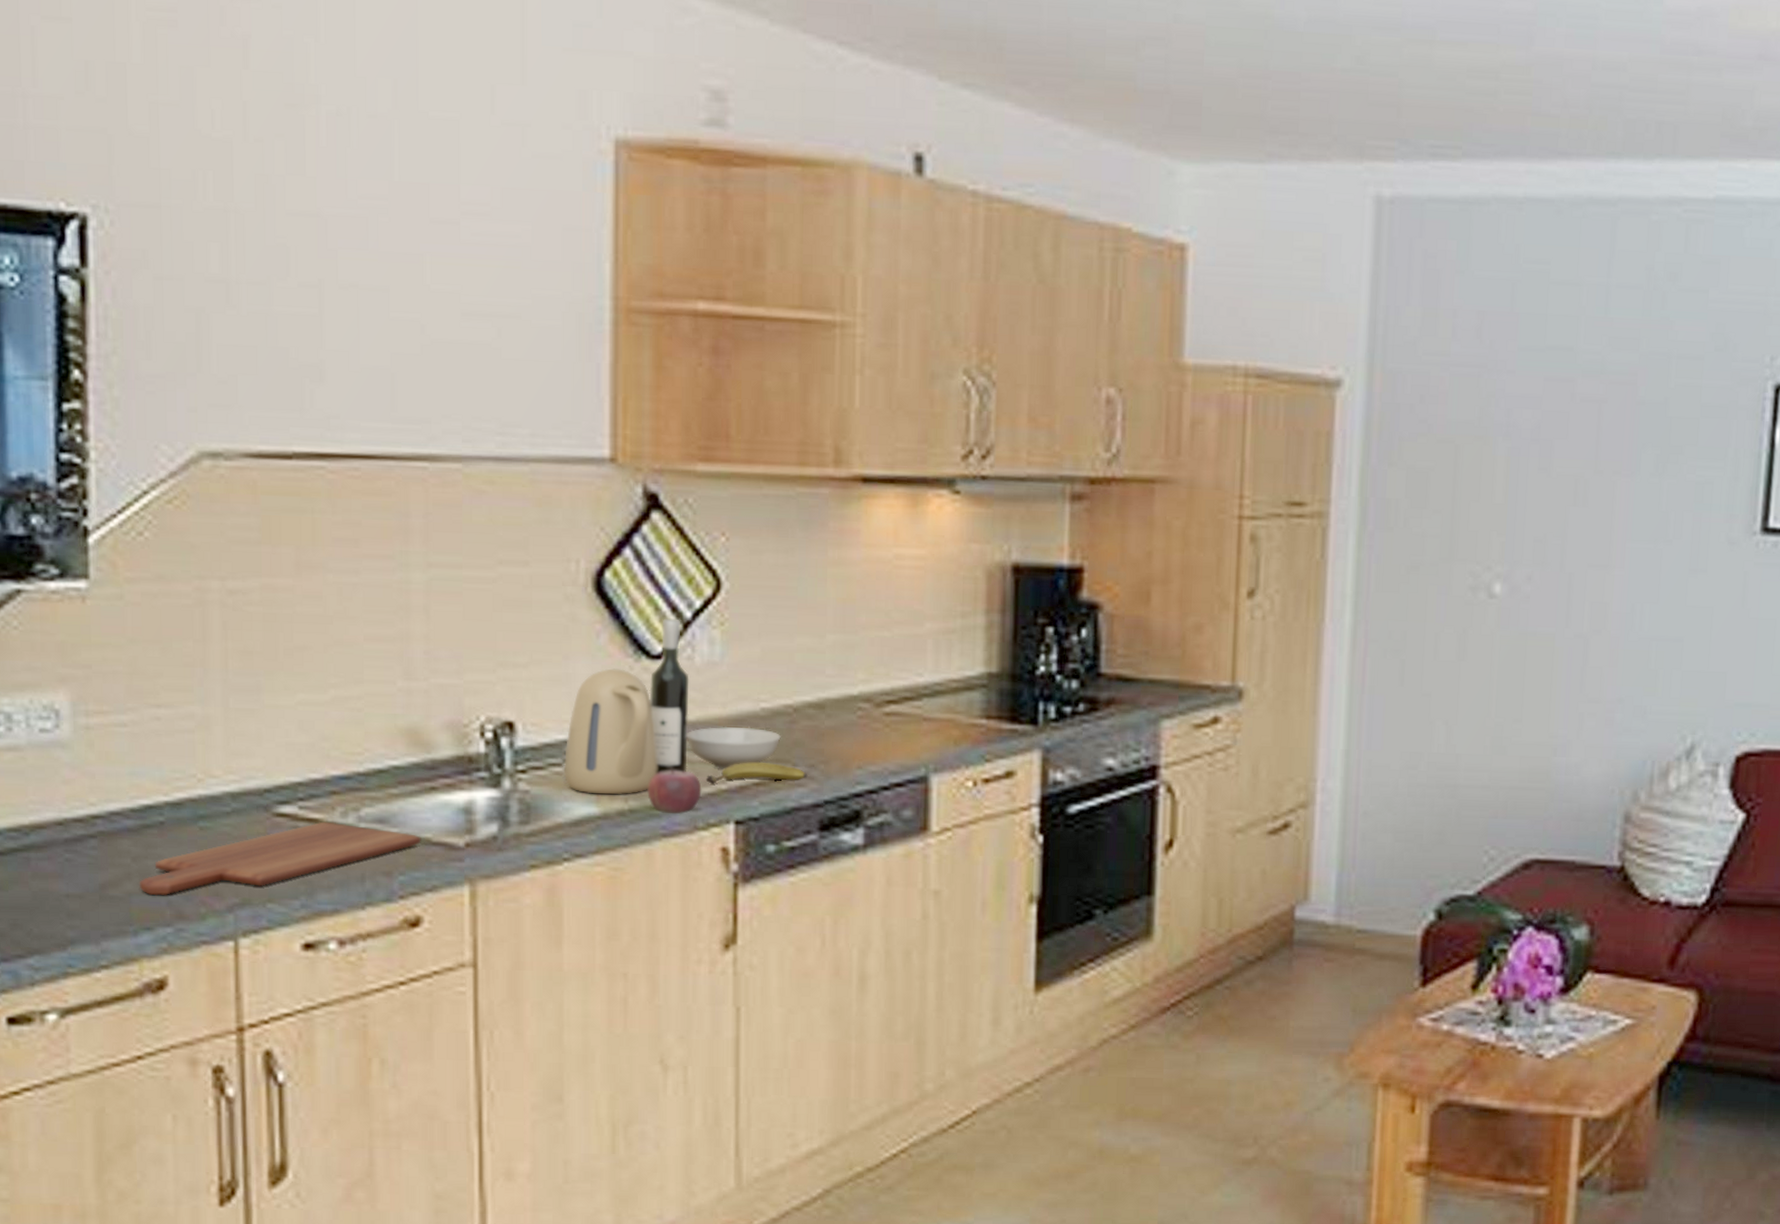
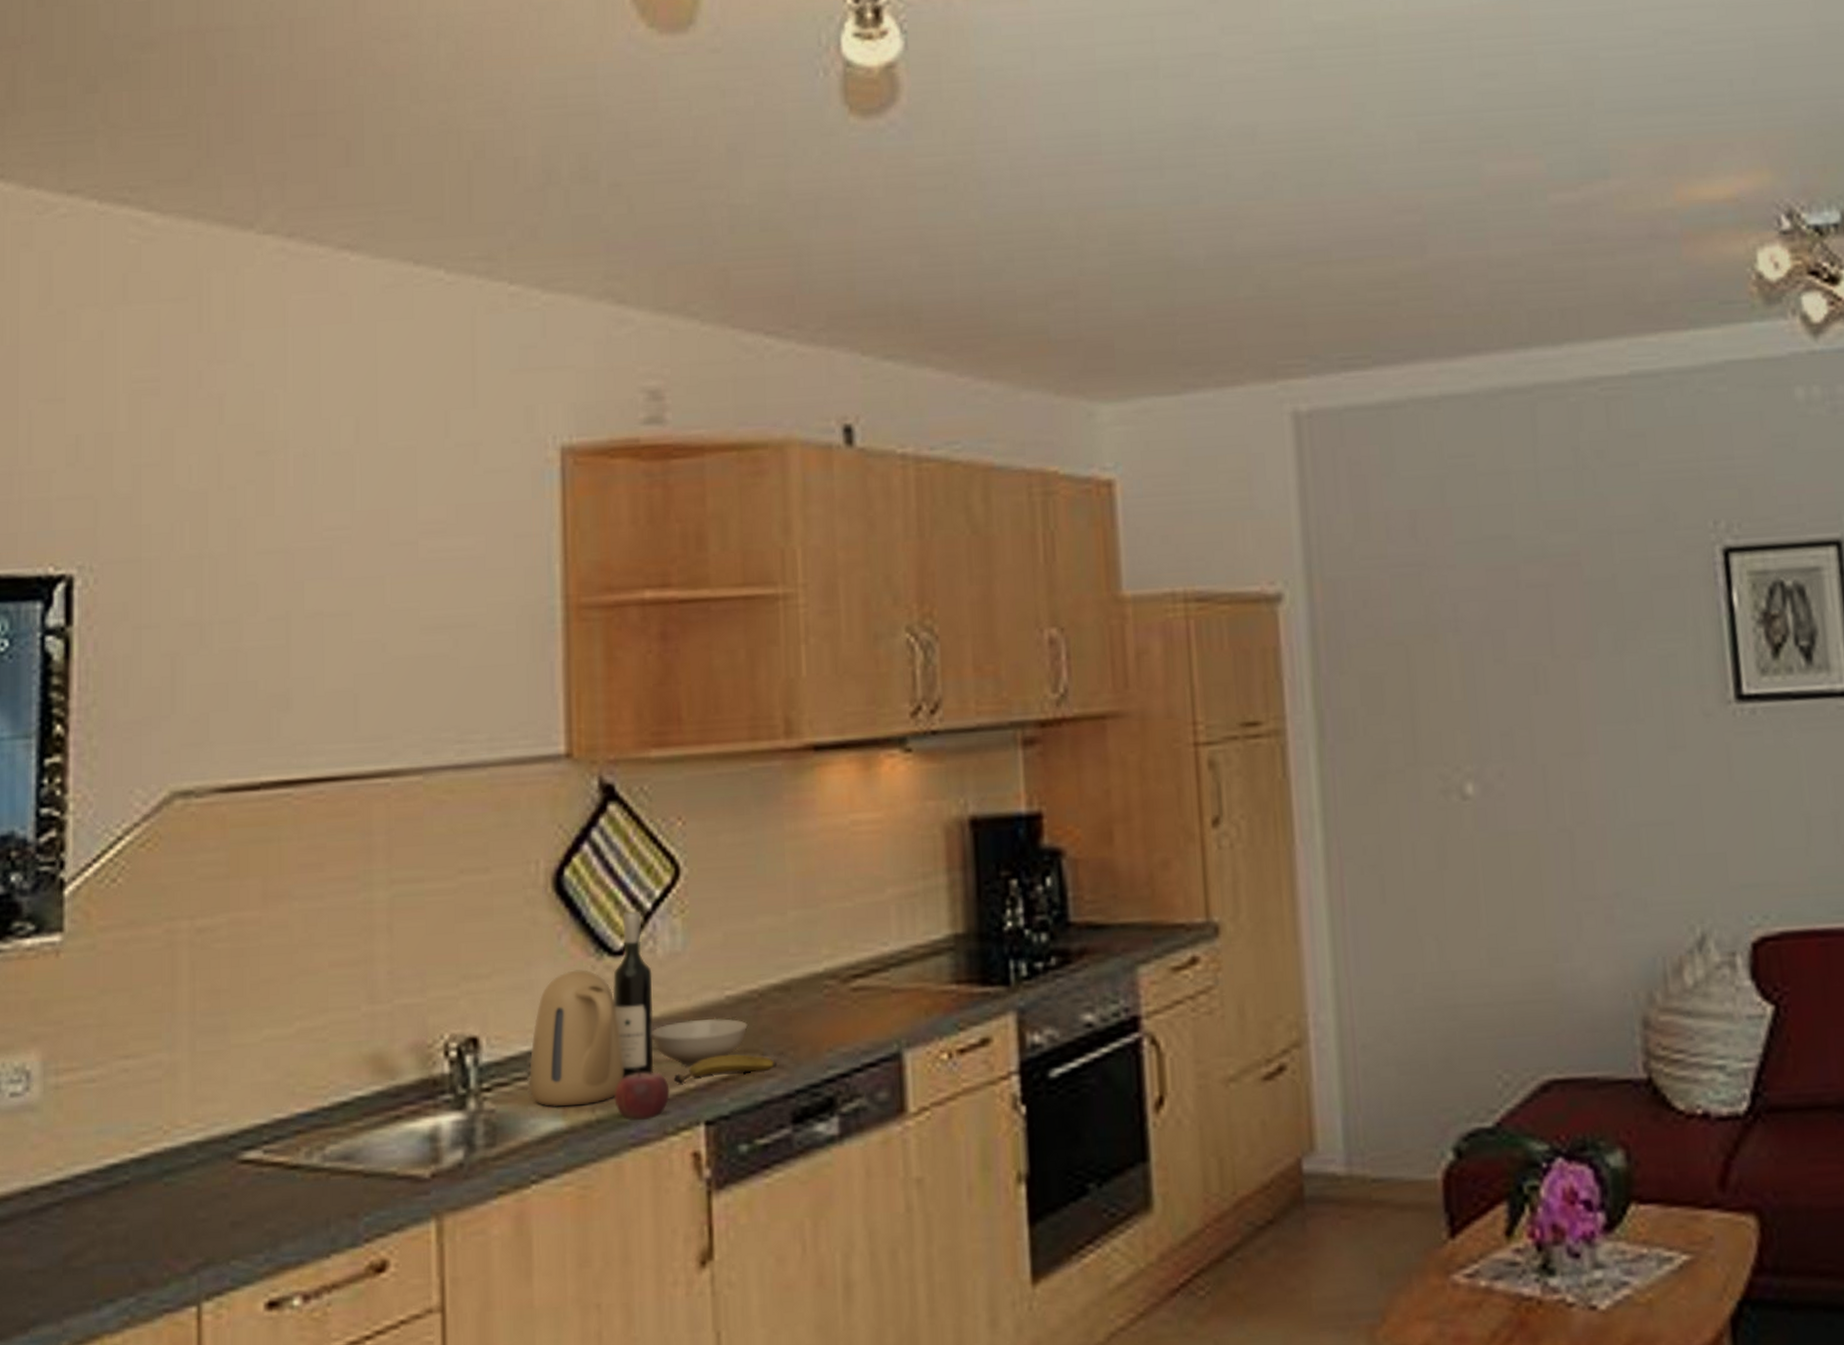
cutting board: present [139,821,421,896] -> none [102,1164,387,1264]

